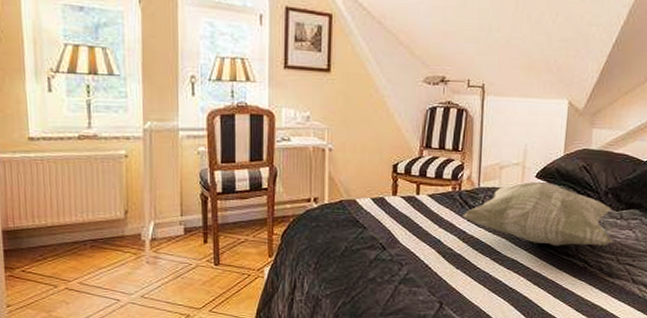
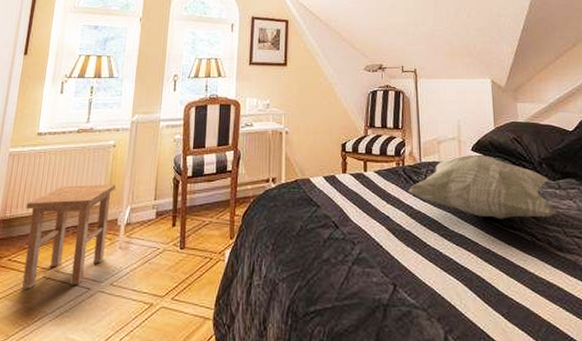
stool: none [30,197,134,299] -> present [22,184,116,289]

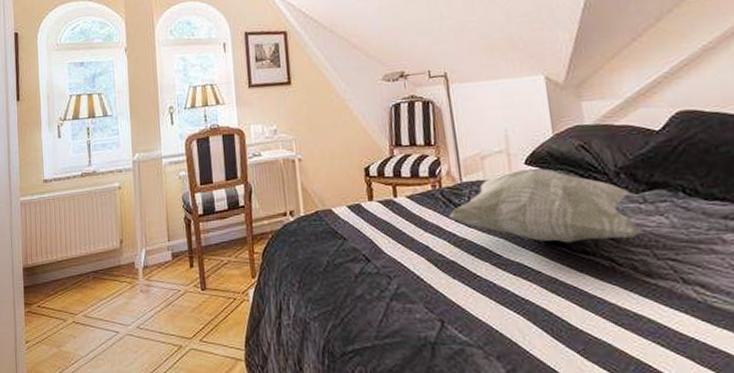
stool: present [22,184,116,289] -> none [45,227,128,334]

